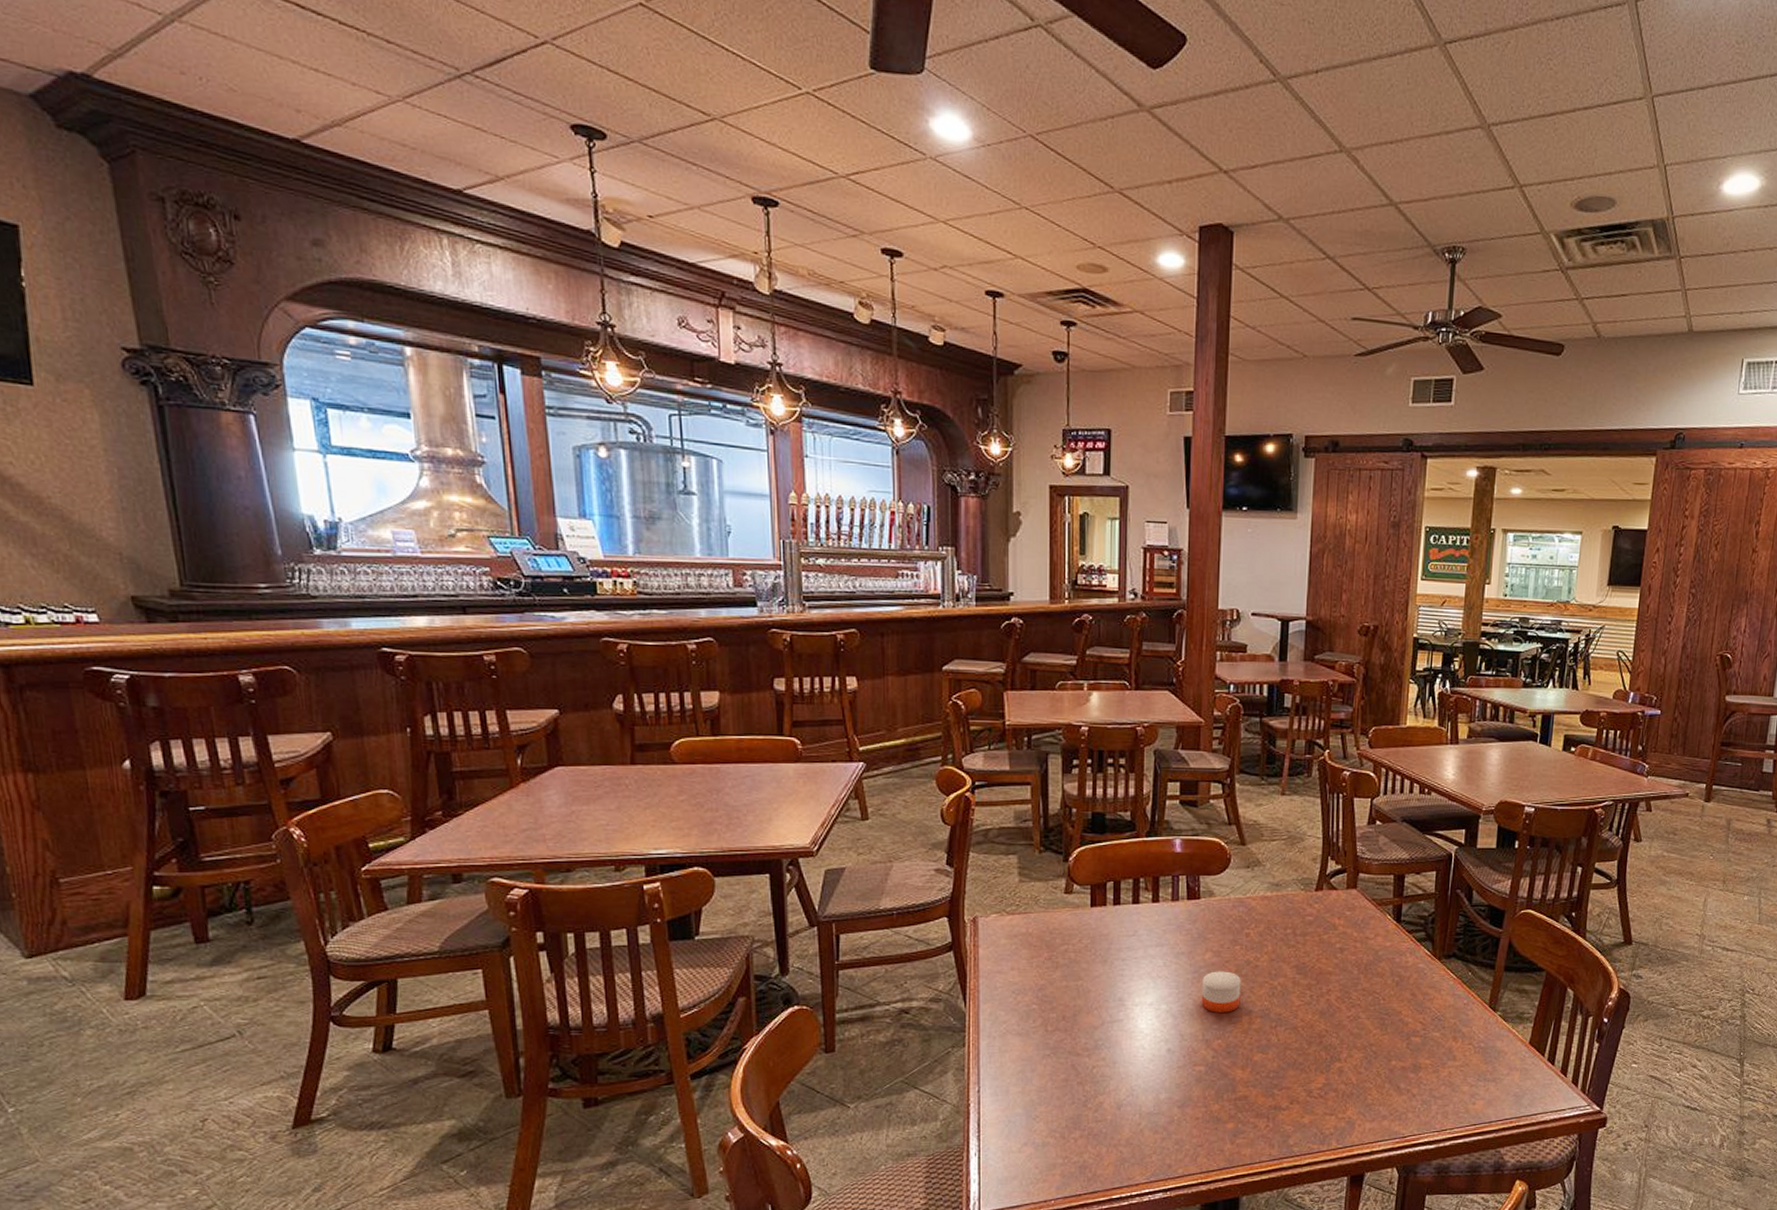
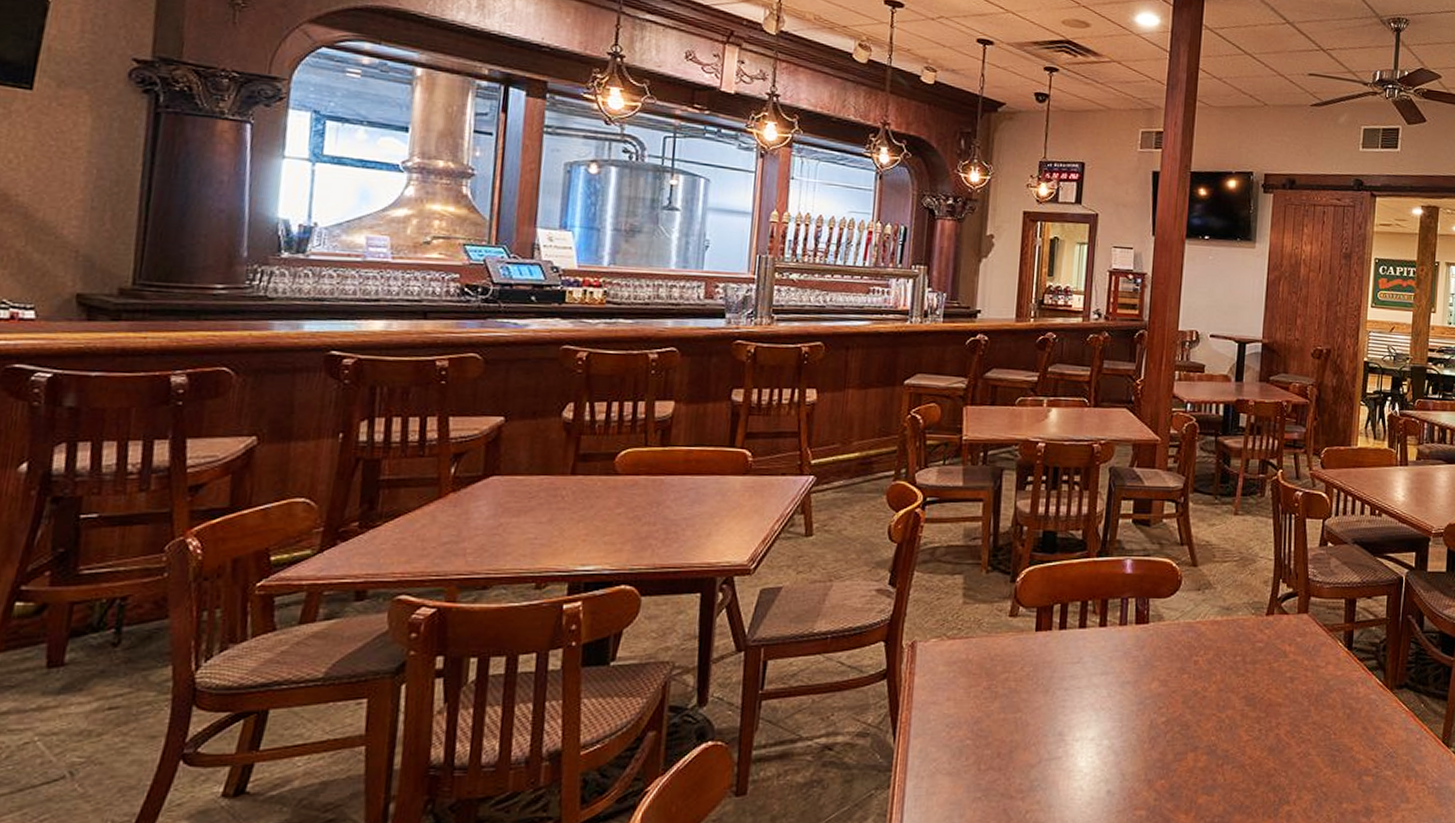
candle: present [1201,971,1241,1013] -> none [1145,702,1188,749]

